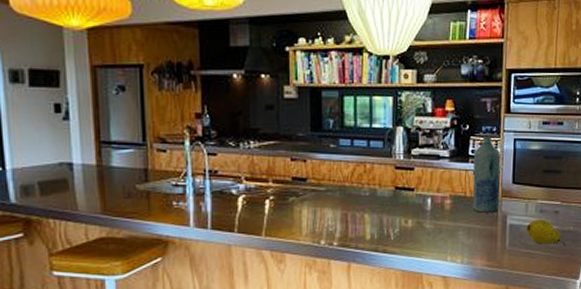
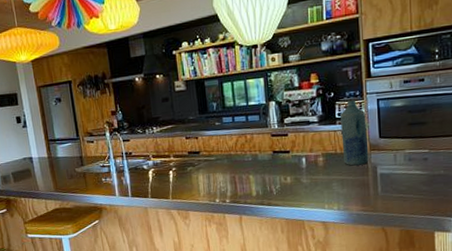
fruit: present [526,219,565,247] -> none [396,166,437,189]

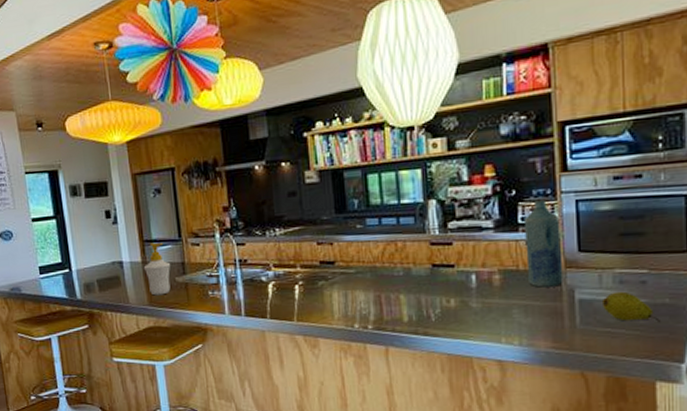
soap bottle: none [49,141,72,184] -> present [143,242,171,296]
fruit: none [396,166,437,189] -> present [601,291,660,323]

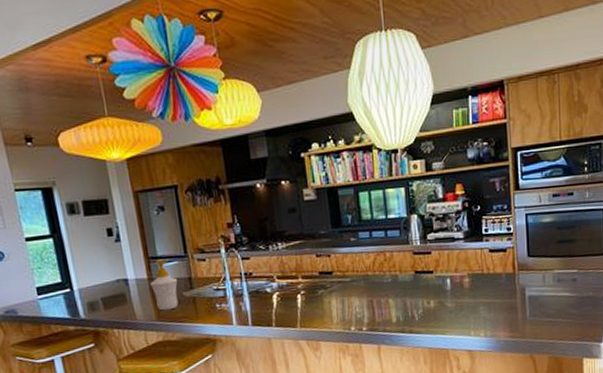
bottle: present [525,200,564,288] -> none [487,214,517,288]
fruit: present [601,291,660,323] -> none [545,287,586,312]

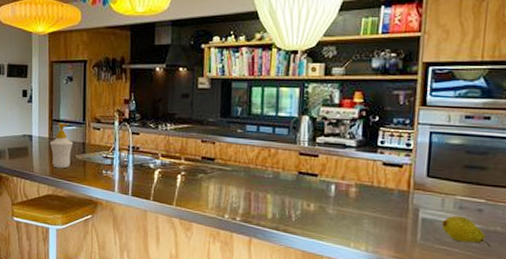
fruit: none [545,287,586,312] -> present [441,215,490,248]

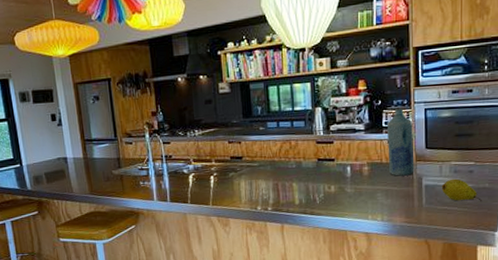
soap bottle: present [49,122,74,169] -> none [85,141,109,186]
bottle: none [380,128,414,205] -> present [387,109,415,176]

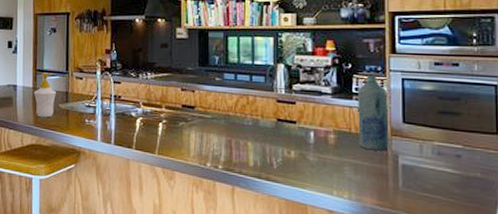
soap bottle: none [85,141,109,186] -> present [33,72,57,118]
fruit: present [441,178,481,202] -> none [421,161,472,194]

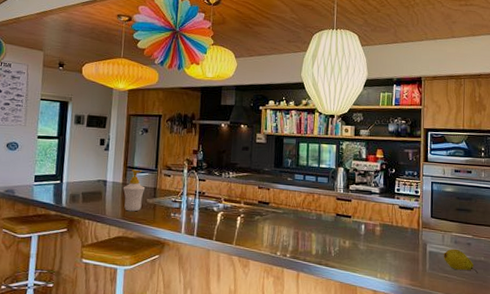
bottle: present [358,75,389,151] -> none [398,179,421,240]
fruit: none [421,161,472,194] -> present [443,248,478,274]

